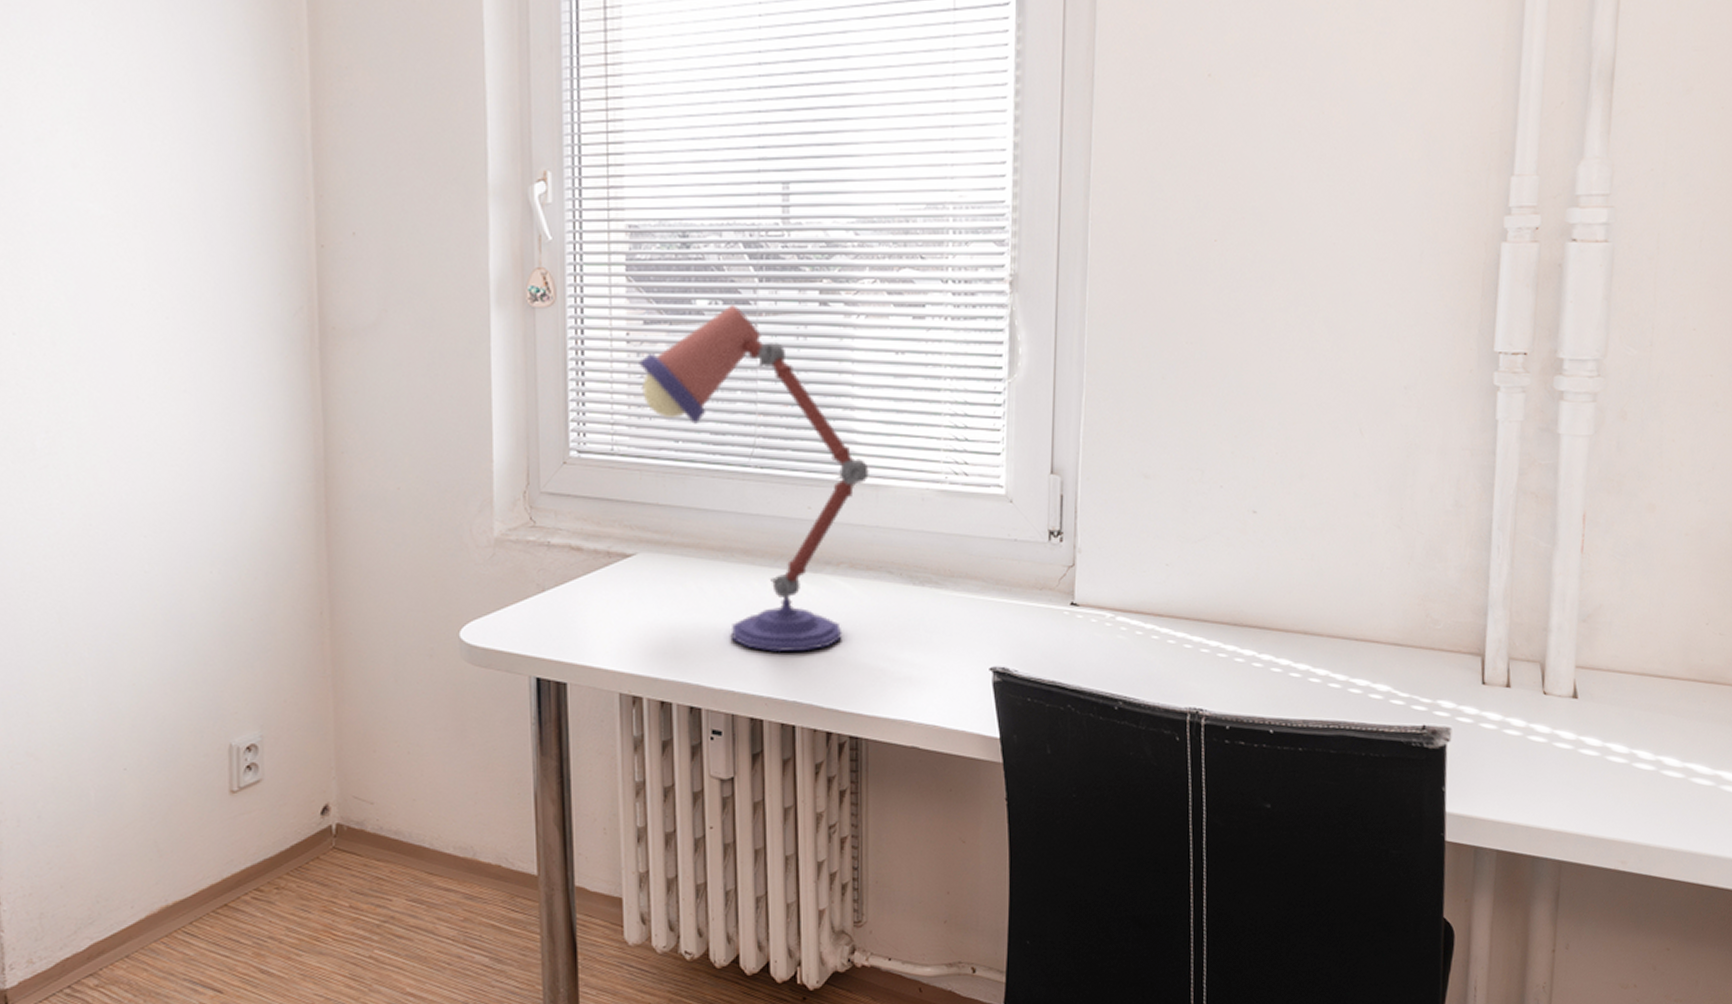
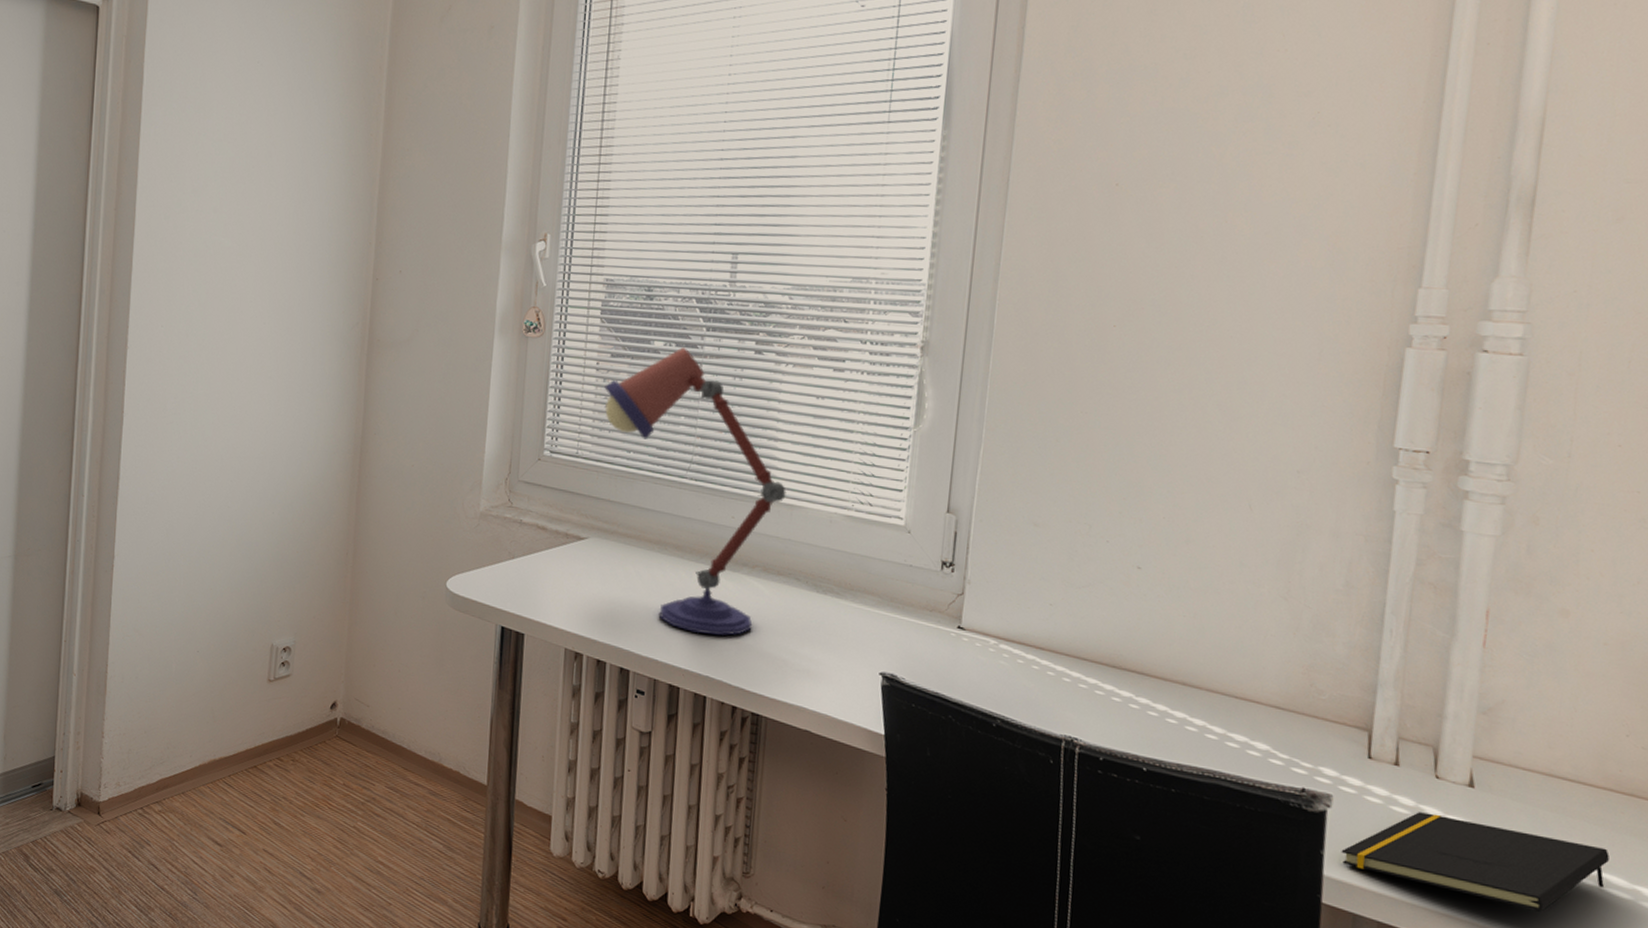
notepad: none [1461,731,1695,813] -> present [1341,812,1610,912]

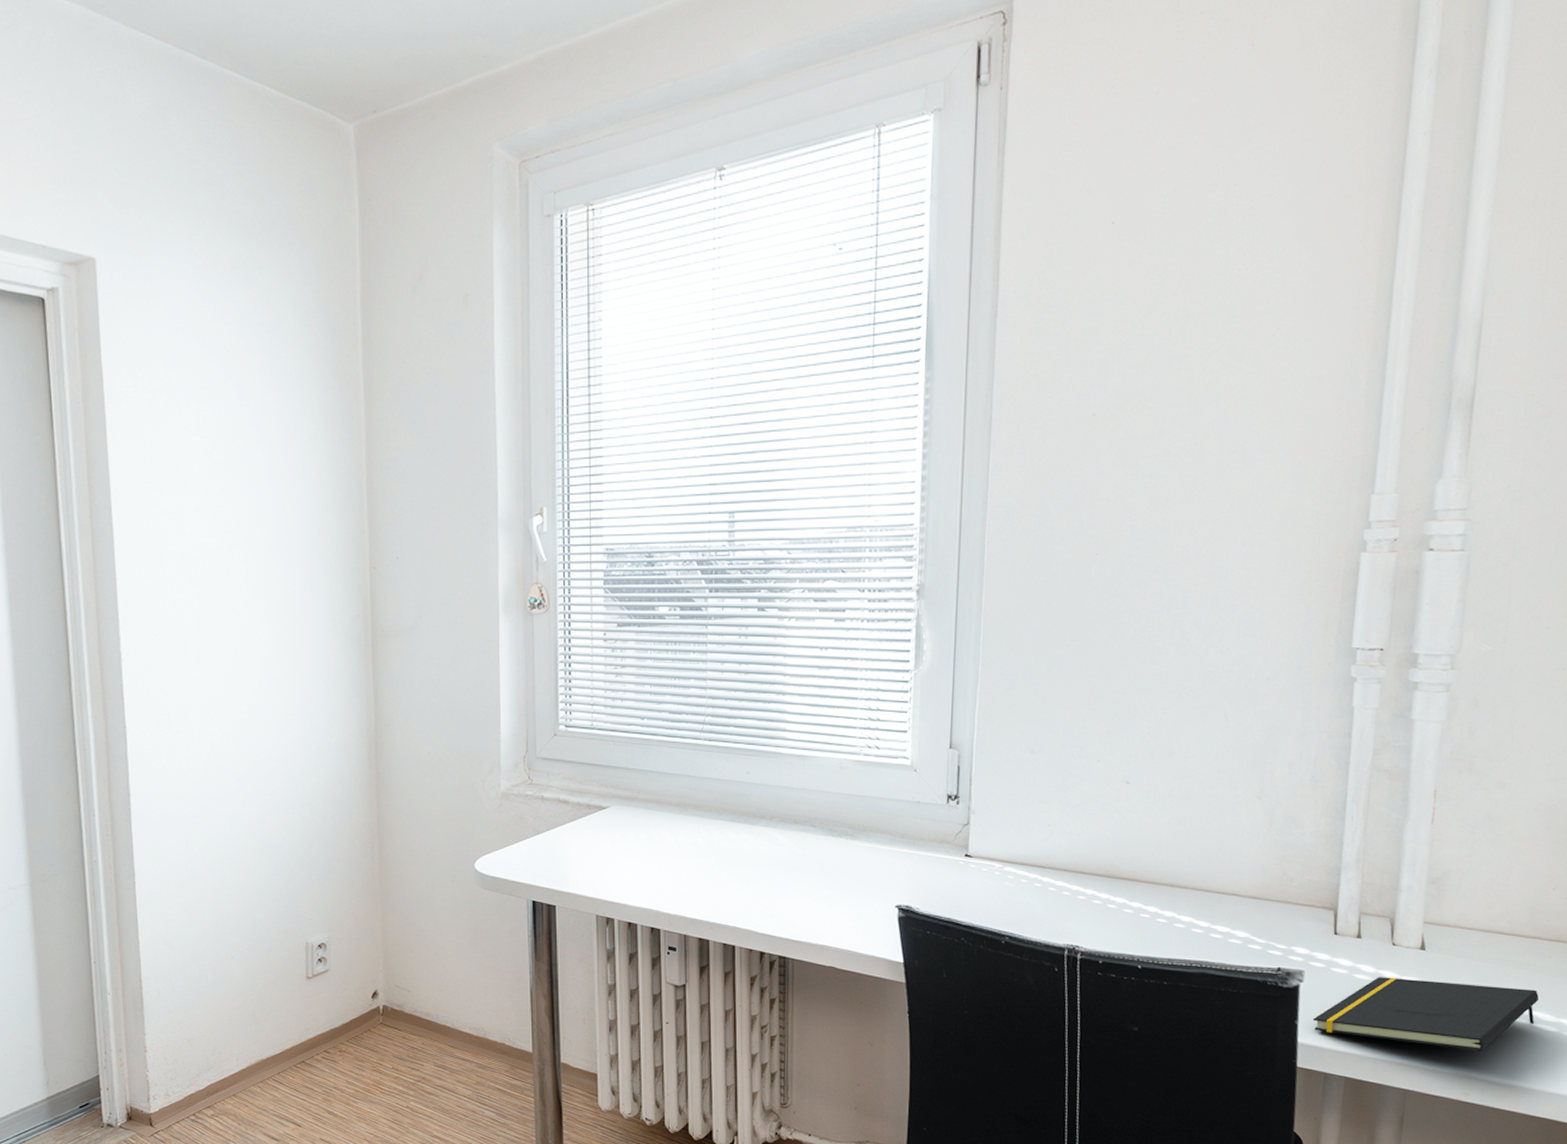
desk lamp: present [604,347,786,636] -> none [613,611,797,888]

